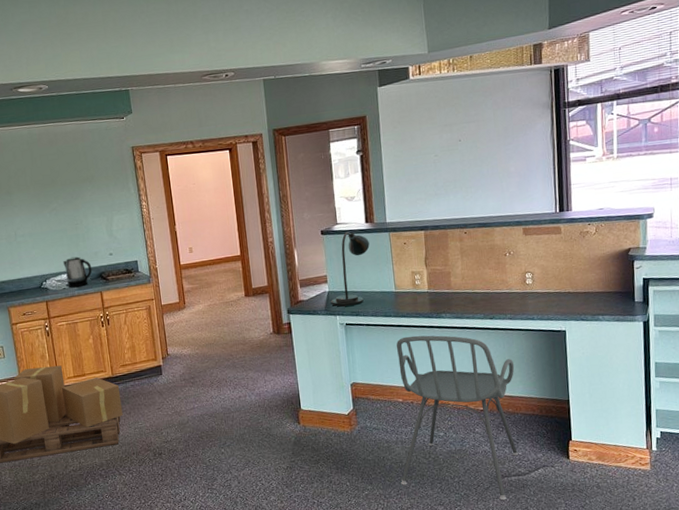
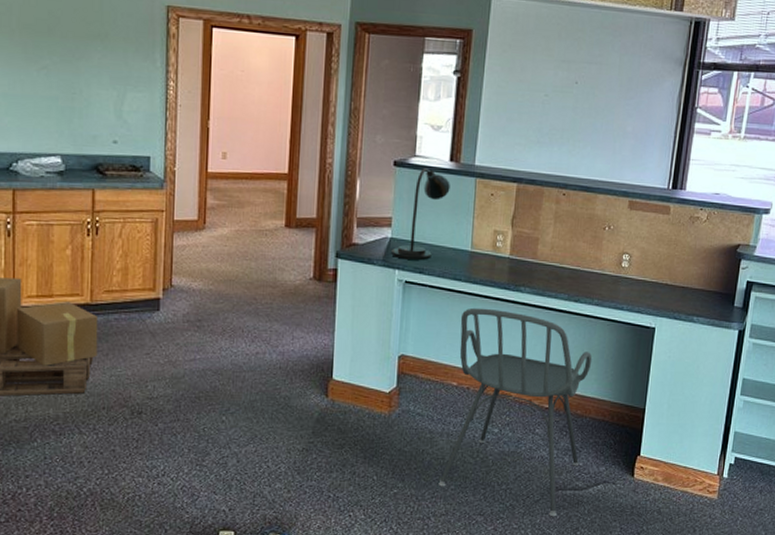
kettle: present [62,256,92,288] -> none [45,136,86,178]

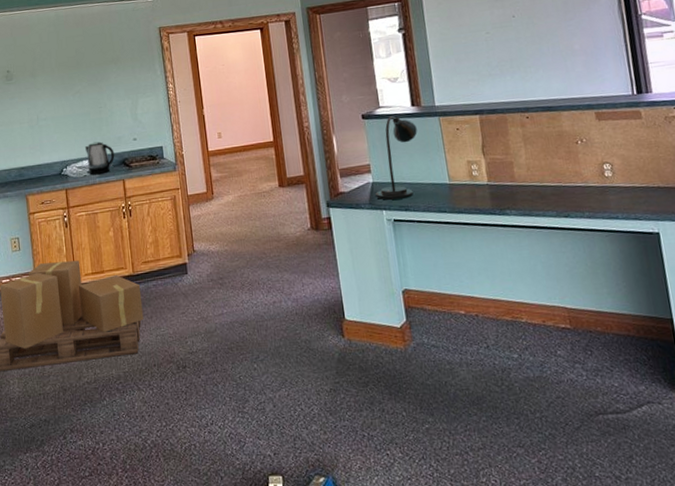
kettle: none [45,136,86,178] -> present [84,141,115,175]
chair: present [438,307,593,517] -> none [453,235,615,445]

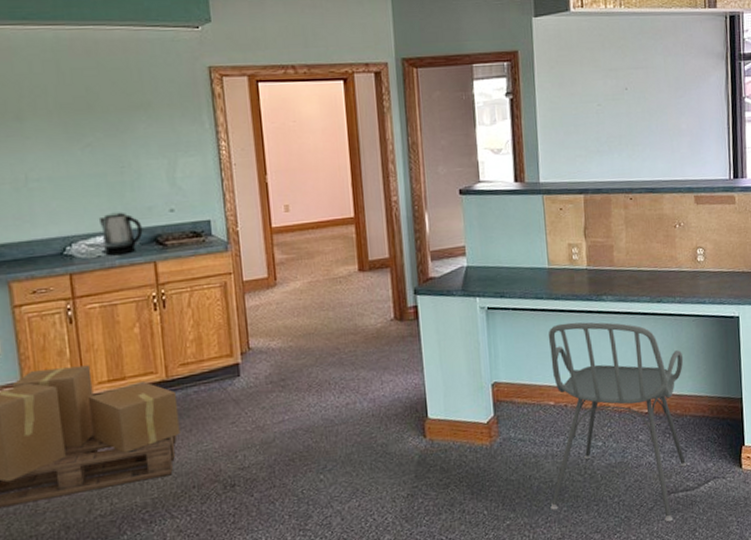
desk lamp: present [375,115,417,201] -> none [469,192,519,287]
chair: none [453,235,615,445] -> present [548,322,688,522]

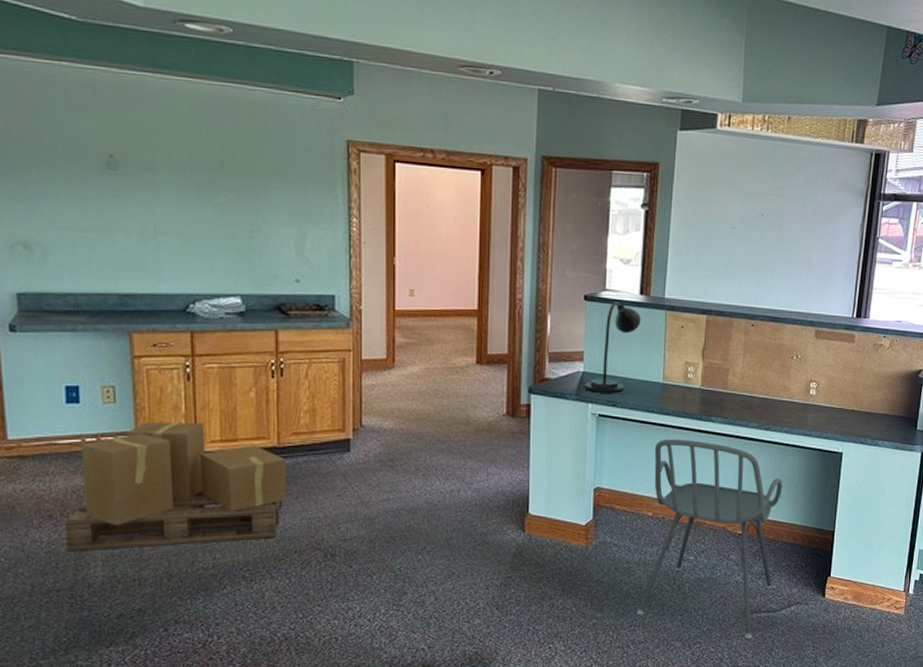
kettle: present [98,212,143,256] -> none [223,275,267,319]
desk lamp: none [469,192,519,287] -> present [584,301,641,394]

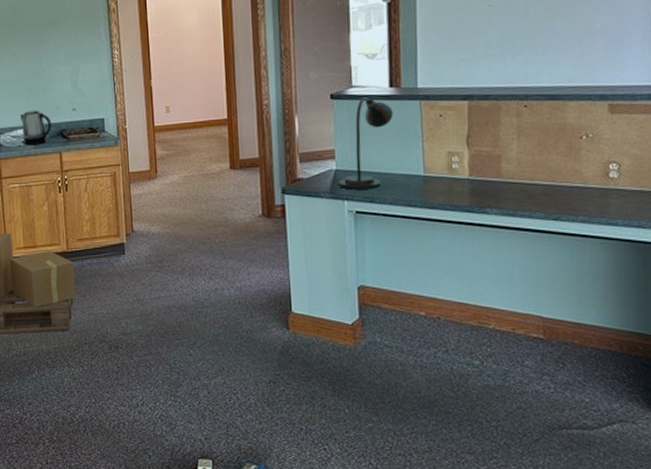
kettle: none [223,275,267,319] -> present [19,110,52,146]
chair: present [636,438,783,639] -> none [417,233,586,459]

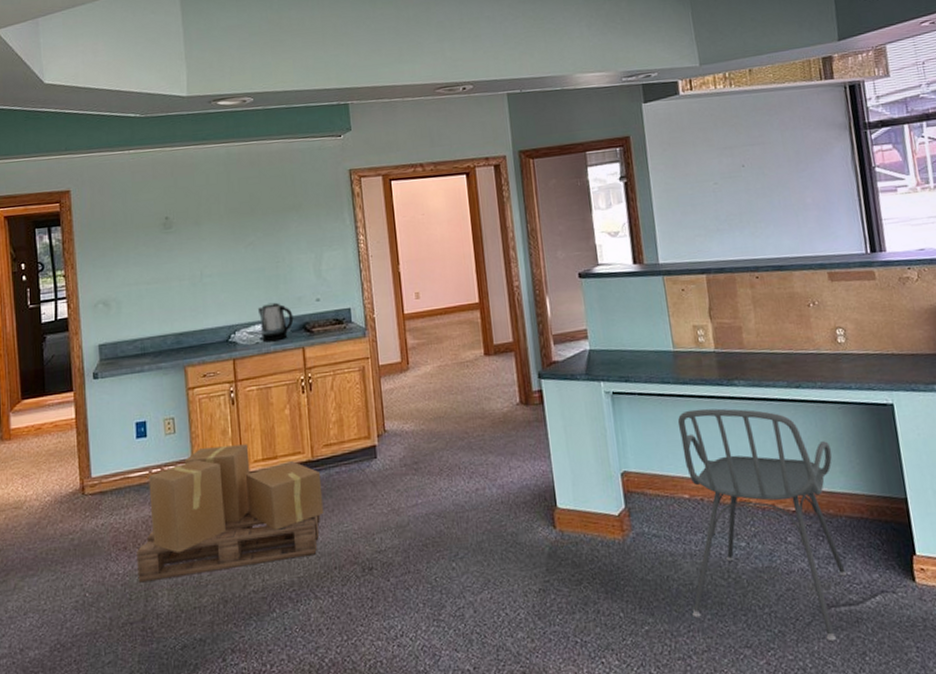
desk lamp: present [338,97,393,191] -> none [593,274,639,371]
chair: none [417,233,586,459] -> present [677,408,848,642]

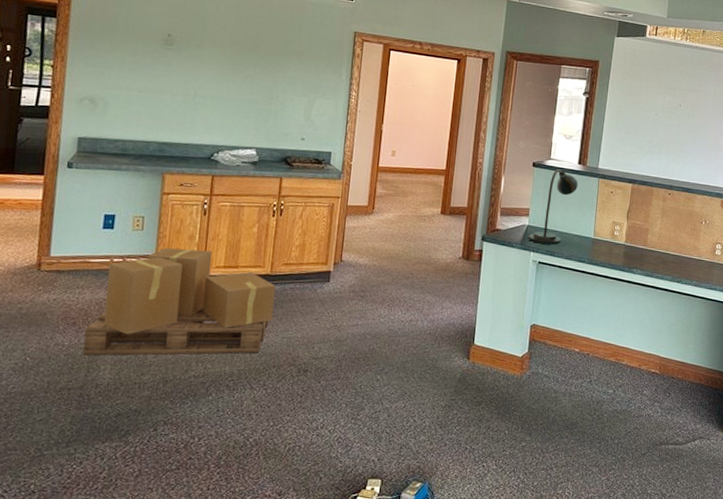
kettle: present [257,302,294,342] -> none [243,132,277,168]
desk lamp: none [593,274,639,371] -> present [528,168,578,245]
chair: present [677,408,848,642] -> none [560,285,691,469]

